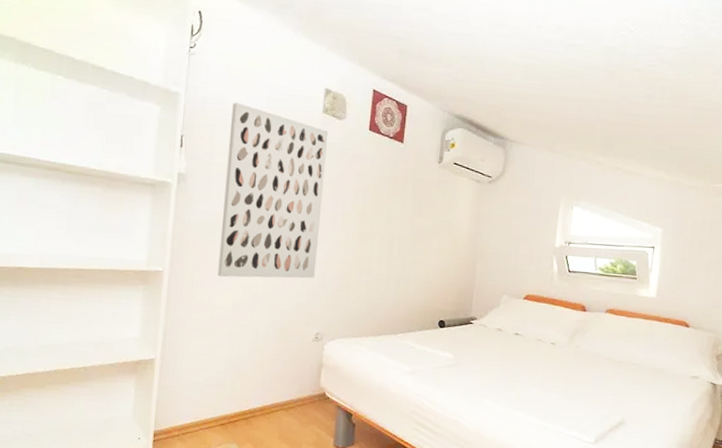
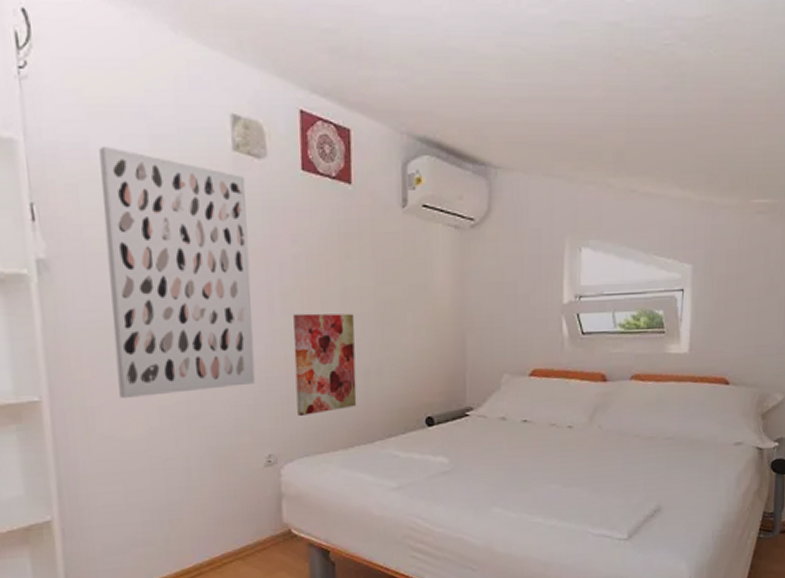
wall art: none [342,231,394,307] -> present [293,313,357,416]

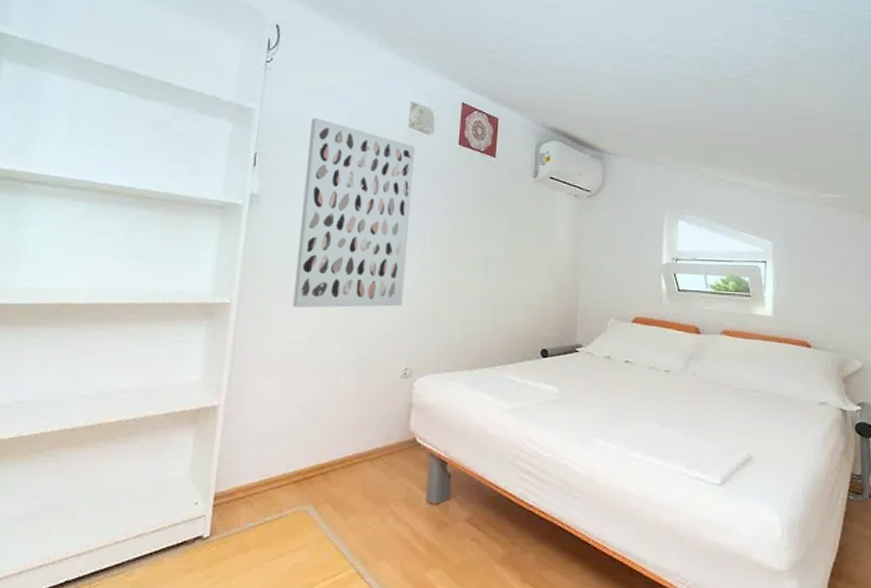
wall art: present [293,313,357,416] -> none [434,252,489,337]

